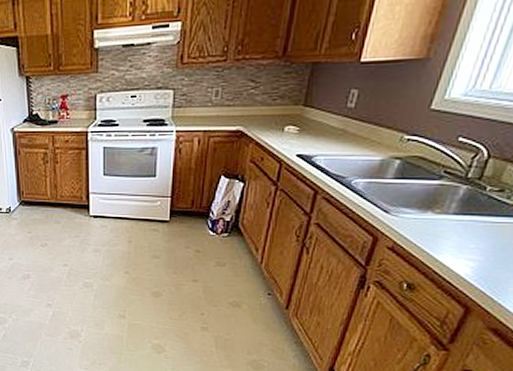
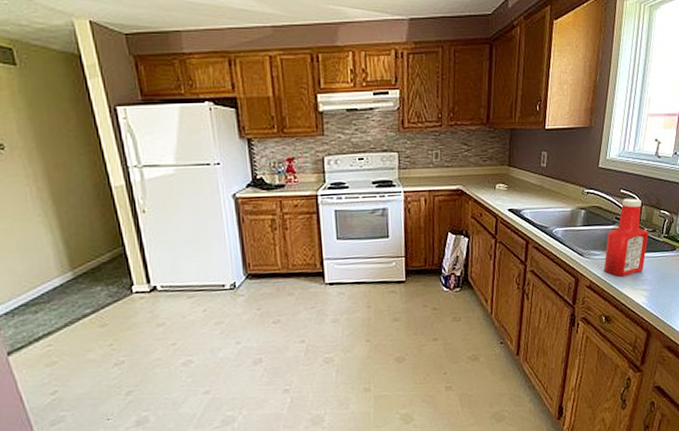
ketchup bottle: none [415,148,492,241] -> present [604,198,649,277]

